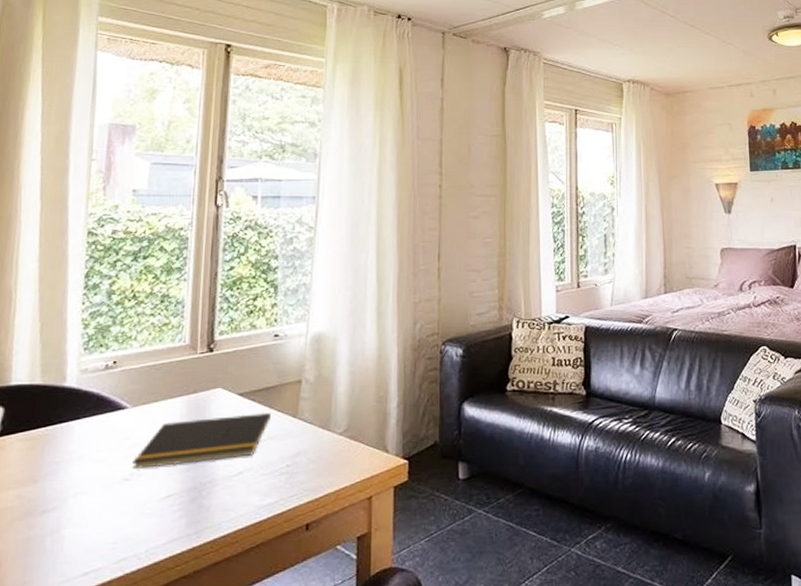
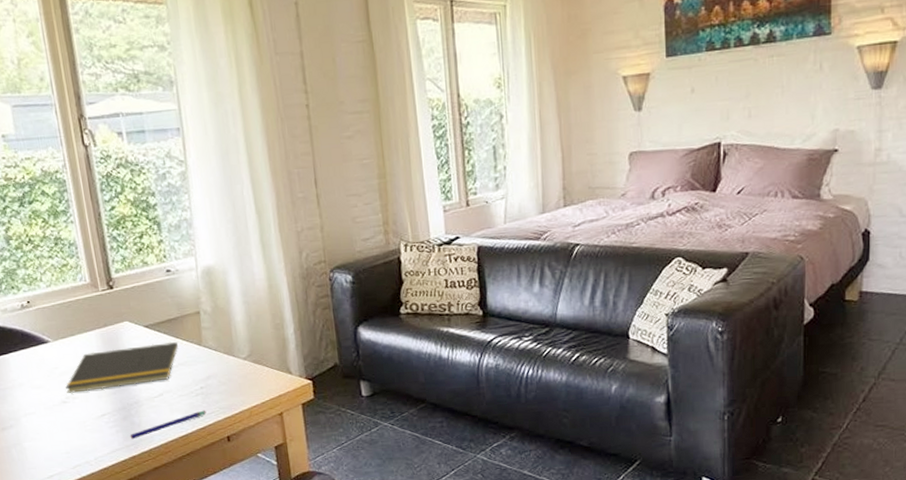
pen: none [194,492,288,527] -> present [130,410,207,440]

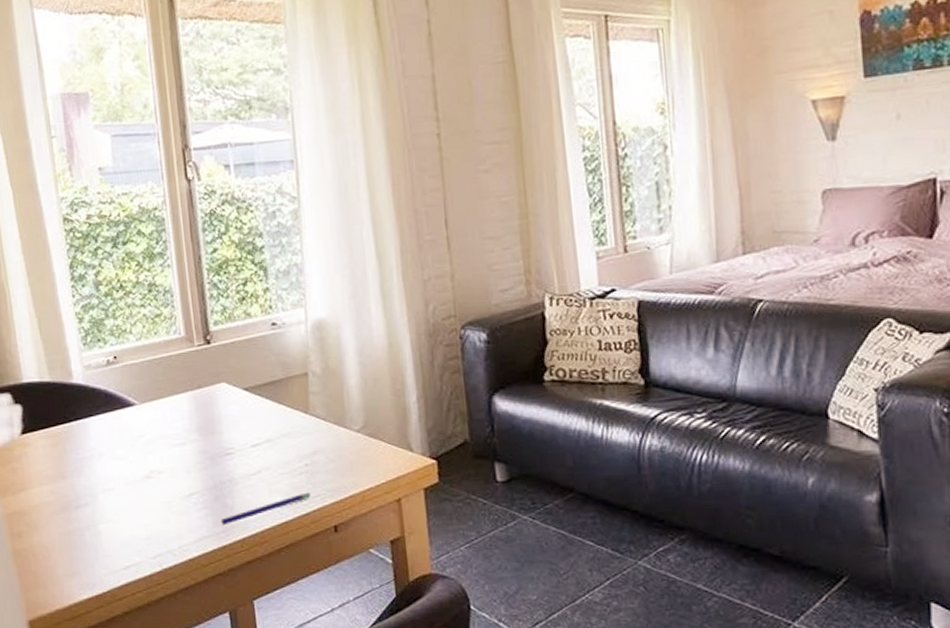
notepad: present [66,341,179,394] -> none [151,408,282,468]

